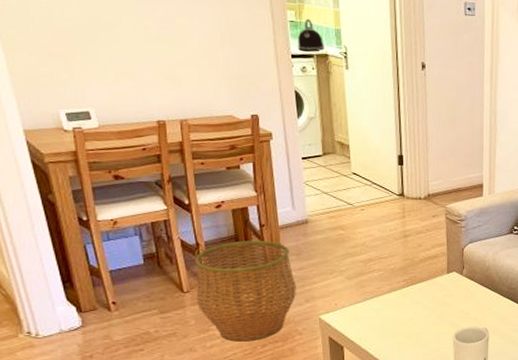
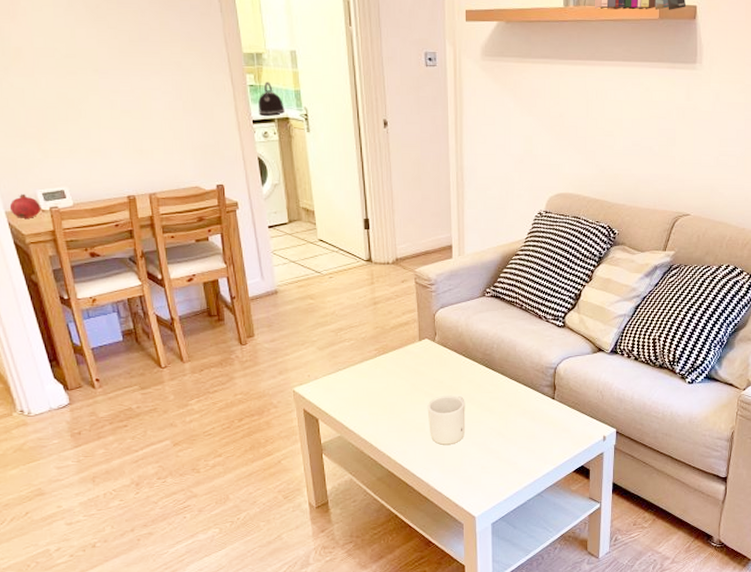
fruit: none [28,112,64,138] -> present [9,193,41,218]
basket: present [194,240,297,342] -> none [169,312,270,416]

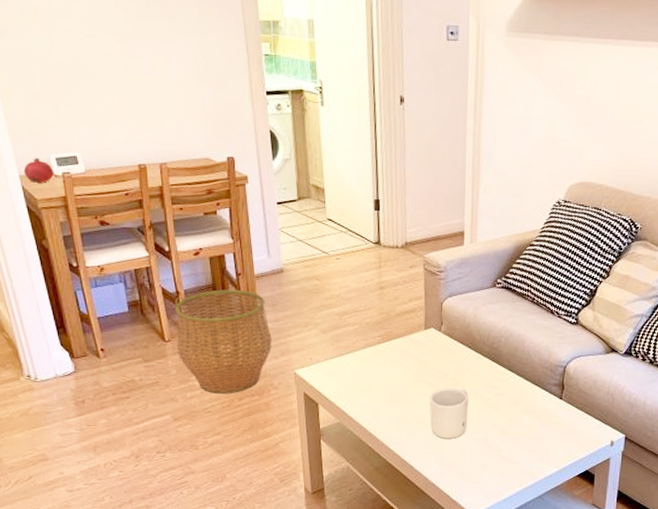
basket: none [169,312,270,416] -> present [174,289,273,394]
kettle: present [258,82,285,116] -> none [273,51,299,88]

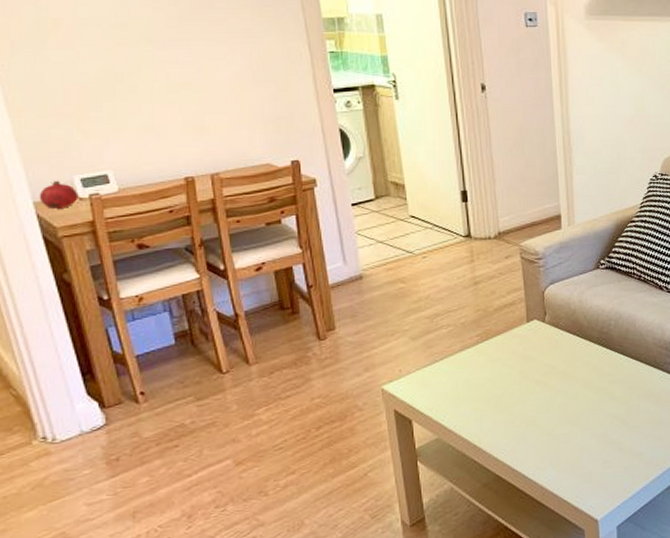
basket: present [174,289,273,394] -> none [233,303,354,426]
mug: present [429,388,469,439] -> none [538,381,583,439]

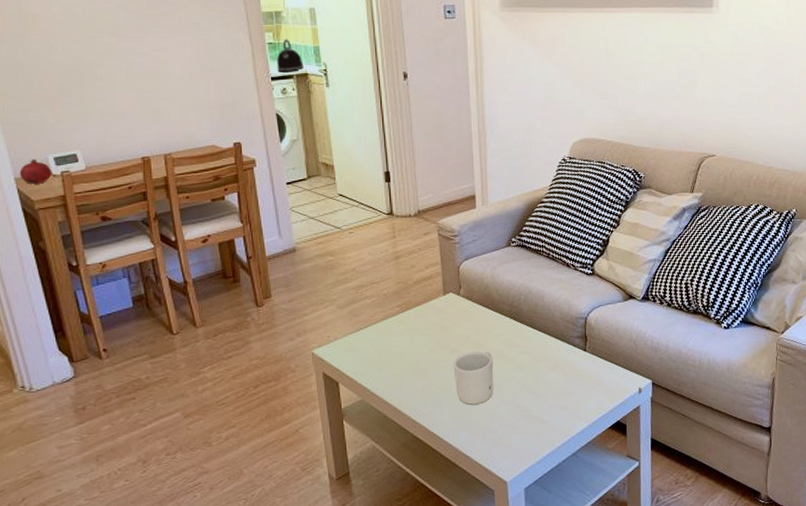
kettle: none [340,47,370,84] -> present [277,39,304,72]
mug: none [538,381,583,439] -> present [453,351,494,405]

